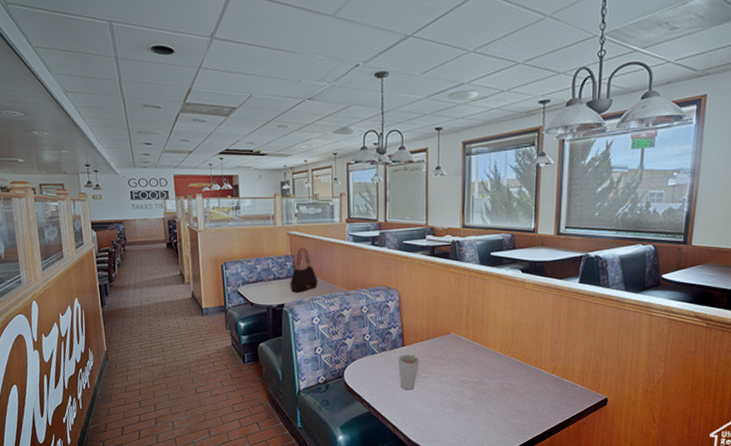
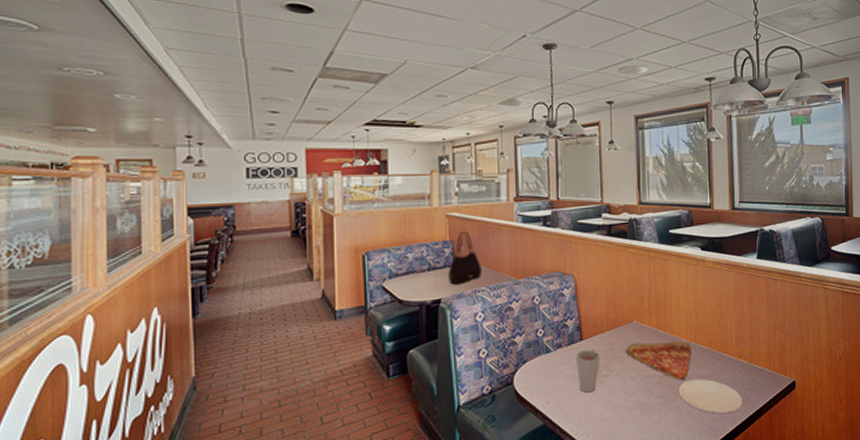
pizza slice: none [442,352,505,388] -> present [625,341,692,381]
plate: none [490,388,552,420] -> present [678,378,742,415]

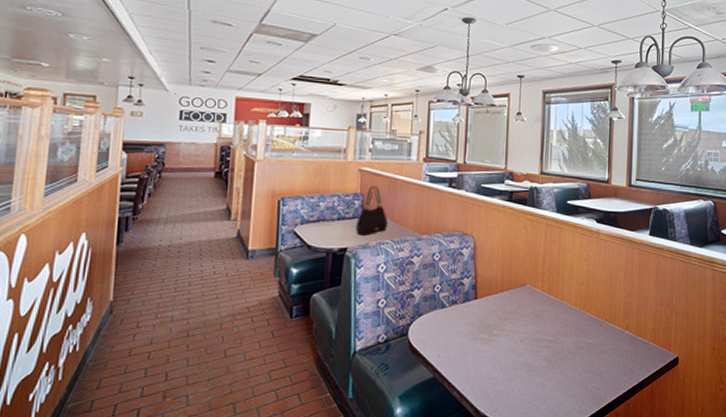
cup: present [575,349,600,393] -> none [469,308,493,350]
pizza slice: present [625,341,692,381] -> none [516,306,580,347]
plate: present [678,378,742,415] -> none [565,346,626,384]

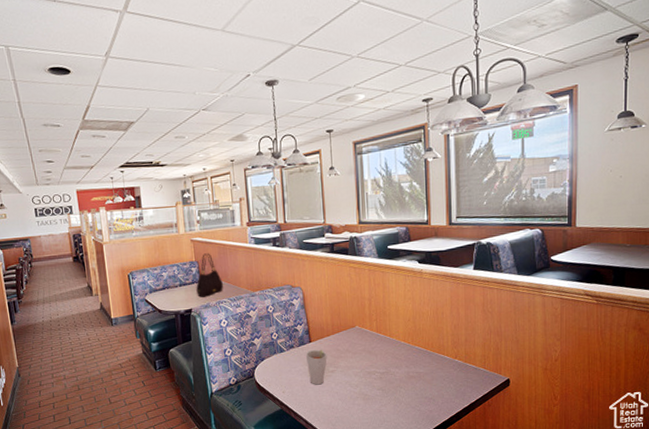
cup: none [469,308,493,350] -> present [305,349,327,385]

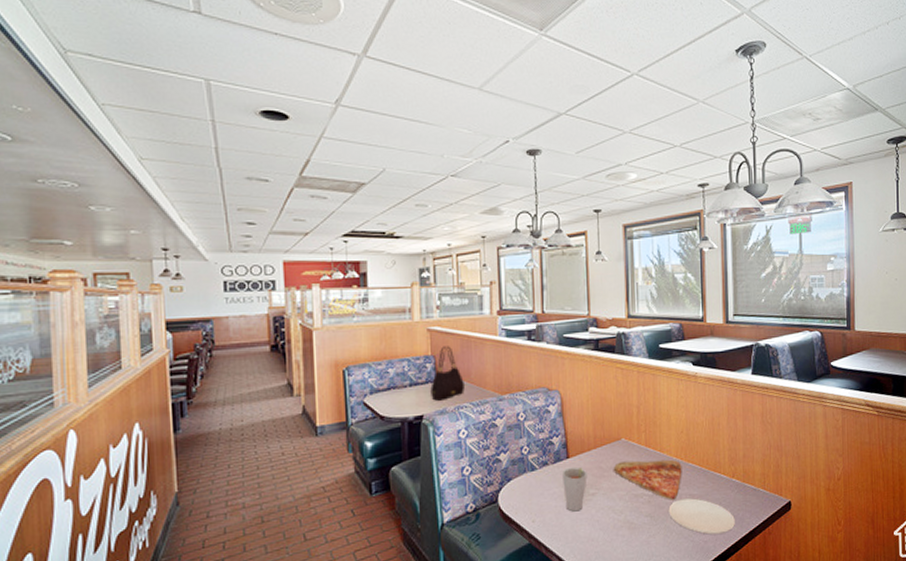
pizza slice: none [349,343,410,377] -> present [613,459,682,500]
plate: none [398,375,457,406] -> present [668,498,735,535]

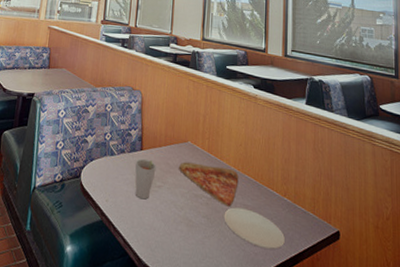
handbag: present [430,346,464,401] -> none [42,42,69,84]

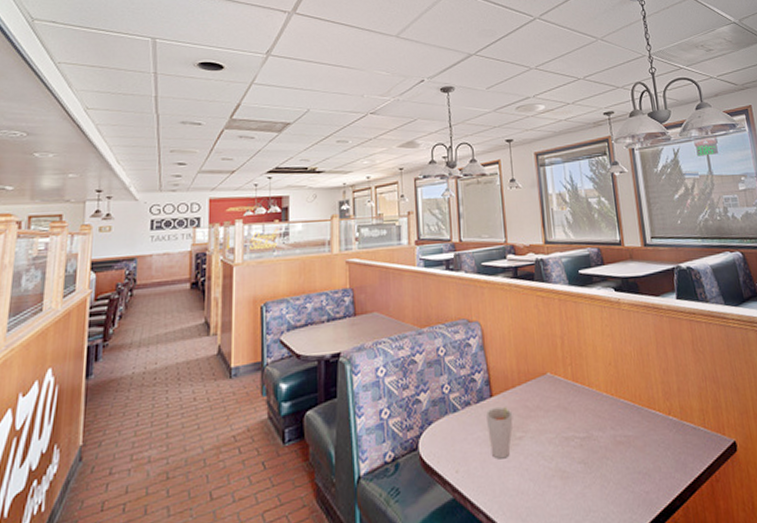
pizza slice: present [178,162,239,207] -> none [539,395,614,443]
plate: present [224,207,285,250] -> none [603,440,678,484]

